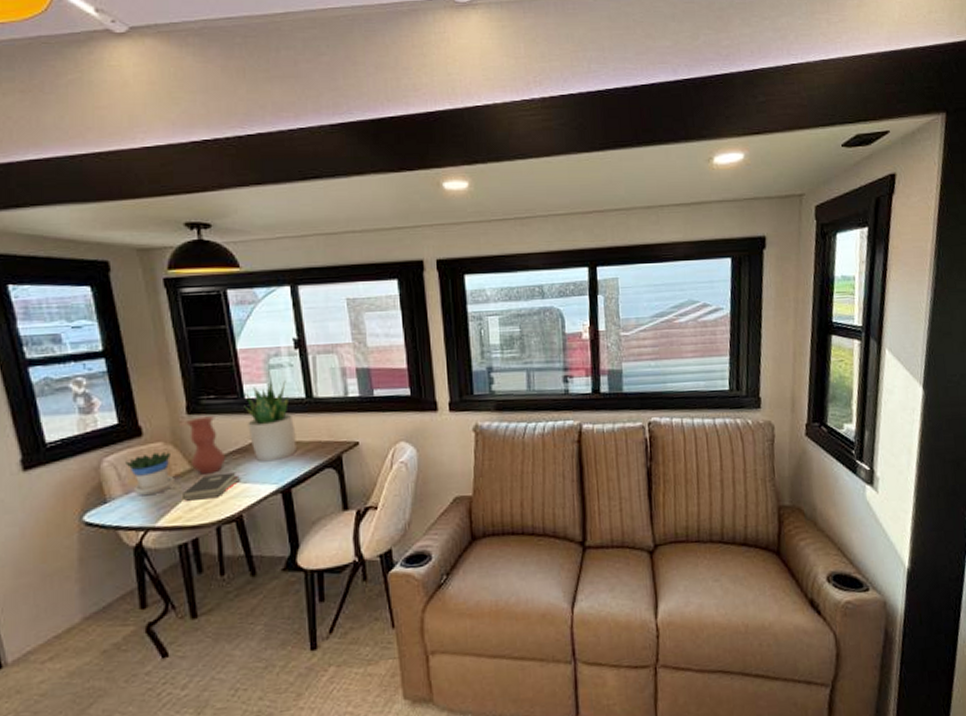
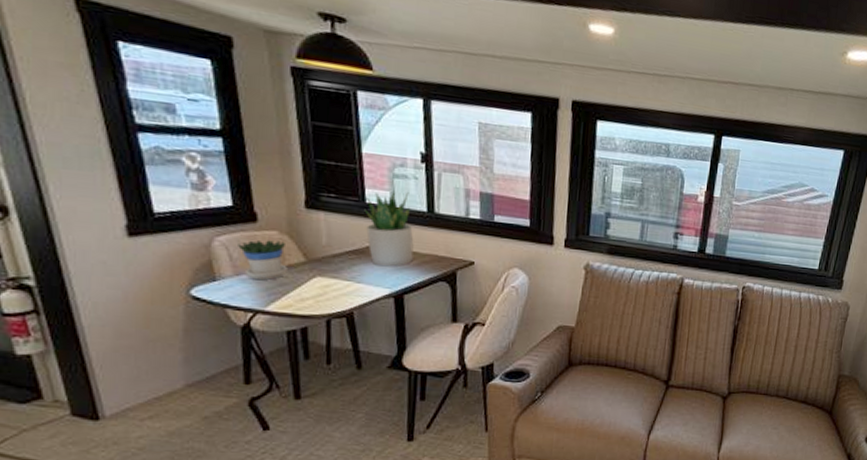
hardback book: present [183,472,240,501] -> none [295,270,354,293]
vase: present [184,416,226,475] -> none [302,212,342,269]

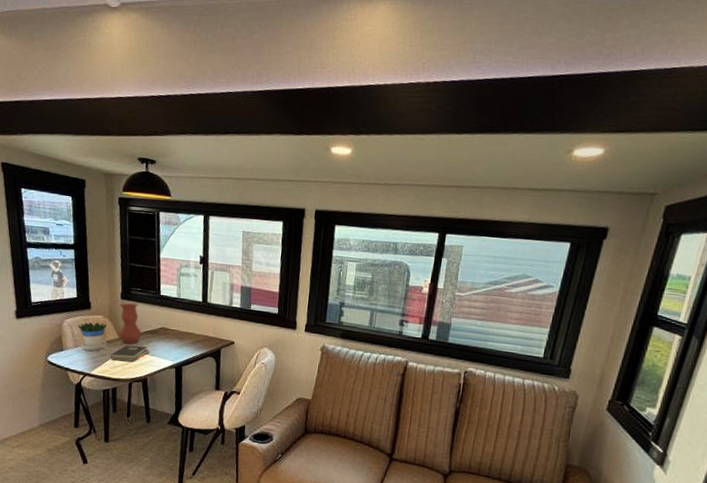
hardback book: none [295,270,354,293] -> present [110,345,149,363]
vase: none [302,212,342,269] -> present [118,302,142,345]
planter: present [364,191,414,267] -> none [159,285,192,344]

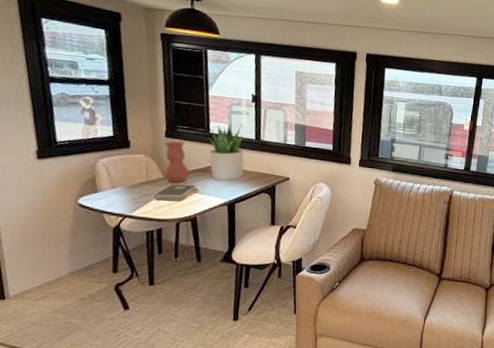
flowerpot: present [78,322,107,352] -> none [115,161,150,192]
planter: none [159,285,192,344] -> present [208,123,244,182]

